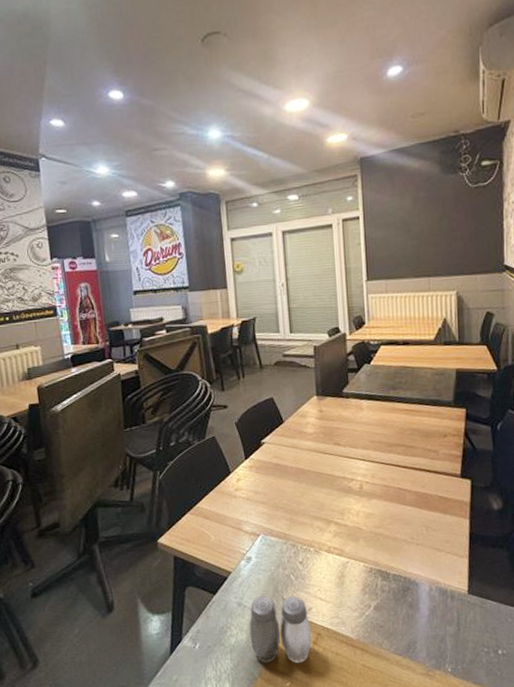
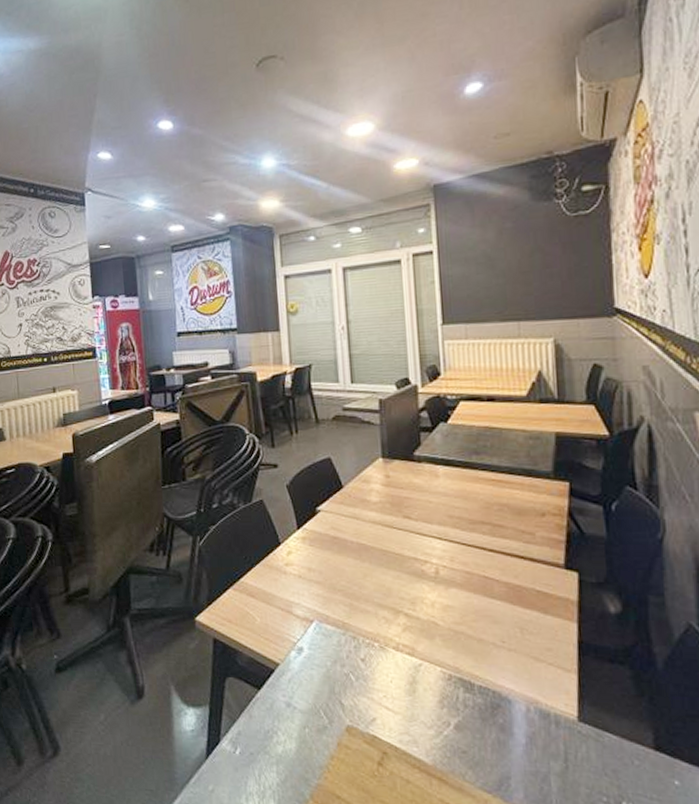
salt and pepper shaker: present [249,595,312,663] -> none [299,696,376,788]

